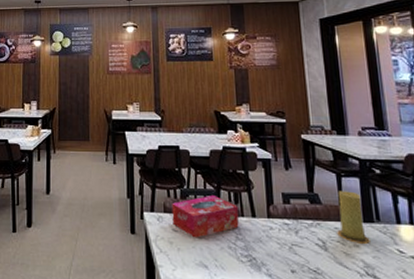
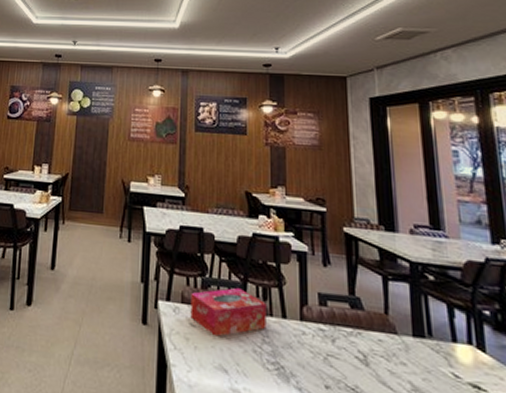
candle: present [337,191,370,244] -> none [381,296,420,362]

